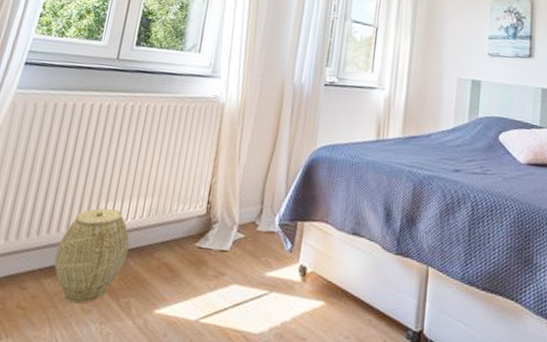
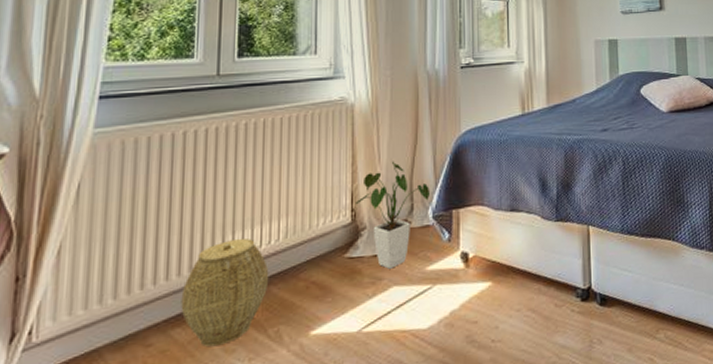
house plant: none [212,163,280,267] -> present [356,161,429,269]

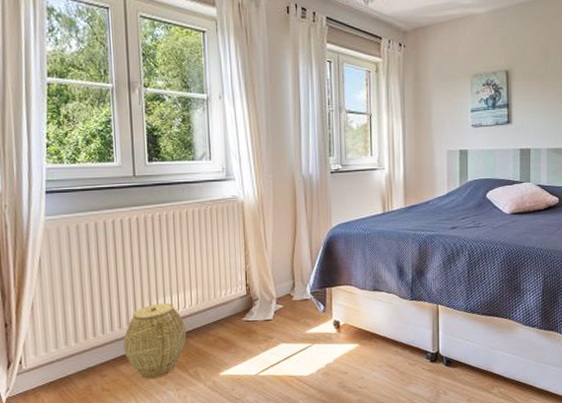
house plant: present [356,161,429,269] -> none [249,248,307,331]

